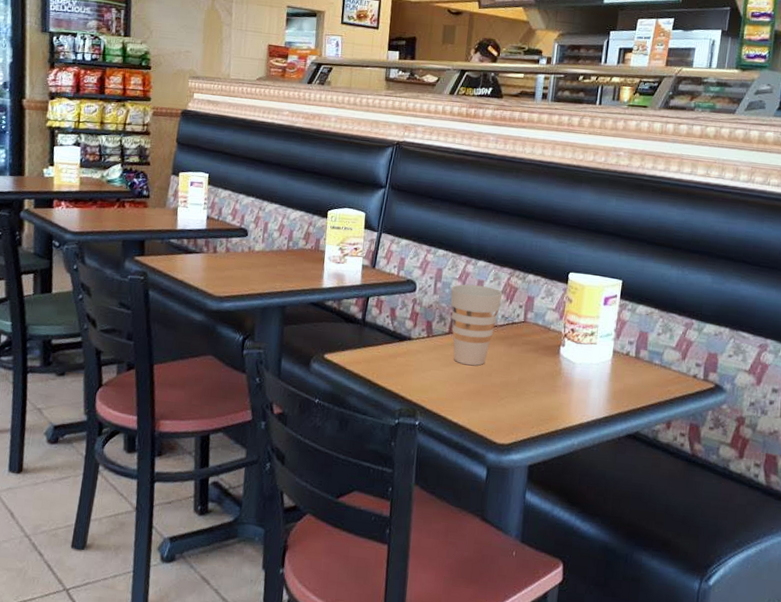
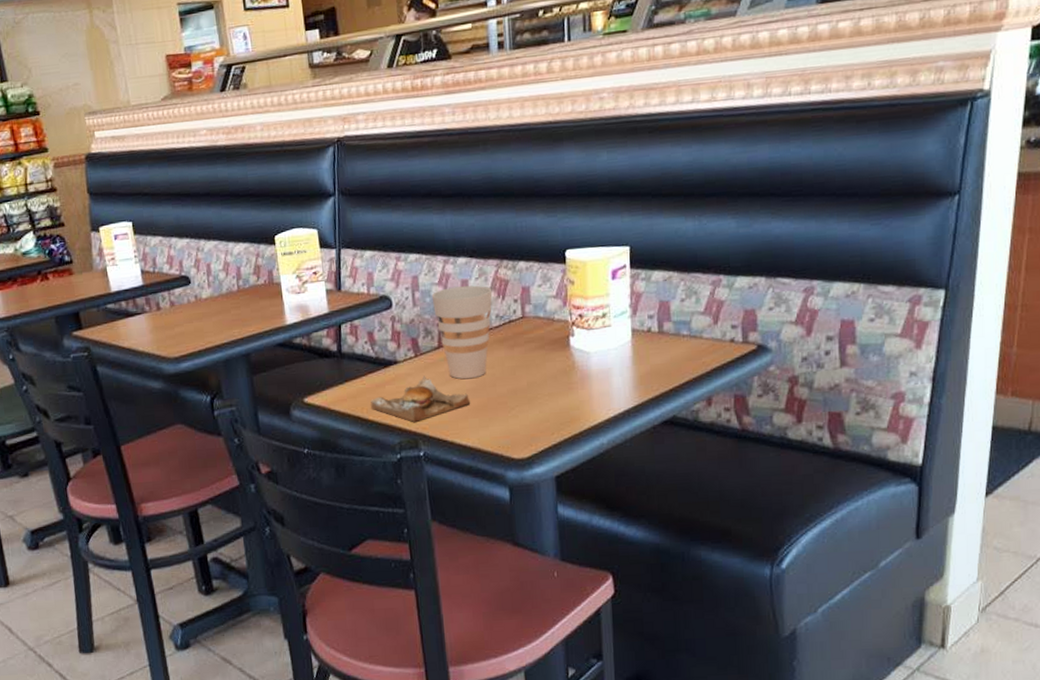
hamburger: none [381,355,467,395] -> present [371,375,470,423]

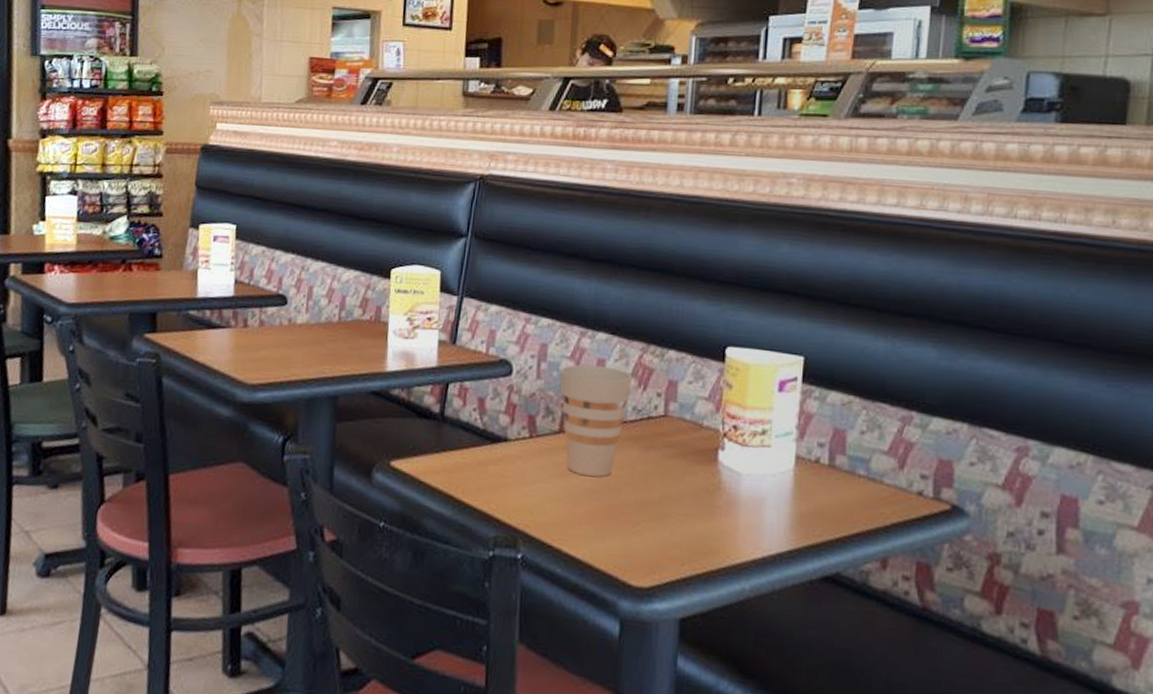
hamburger: present [371,375,470,423] -> none [468,462,587,518]

